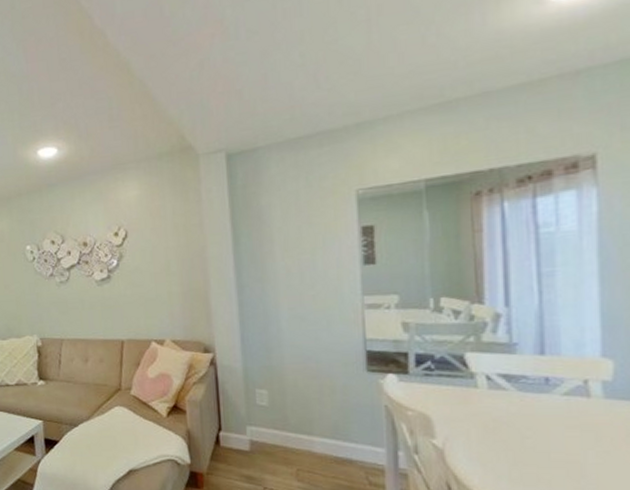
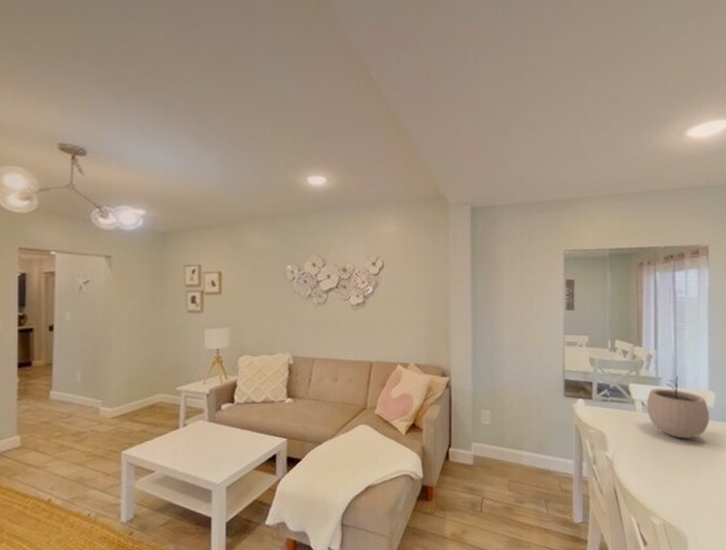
plant pot: none [494,341,606,424] -> present [646,377,710,439]

